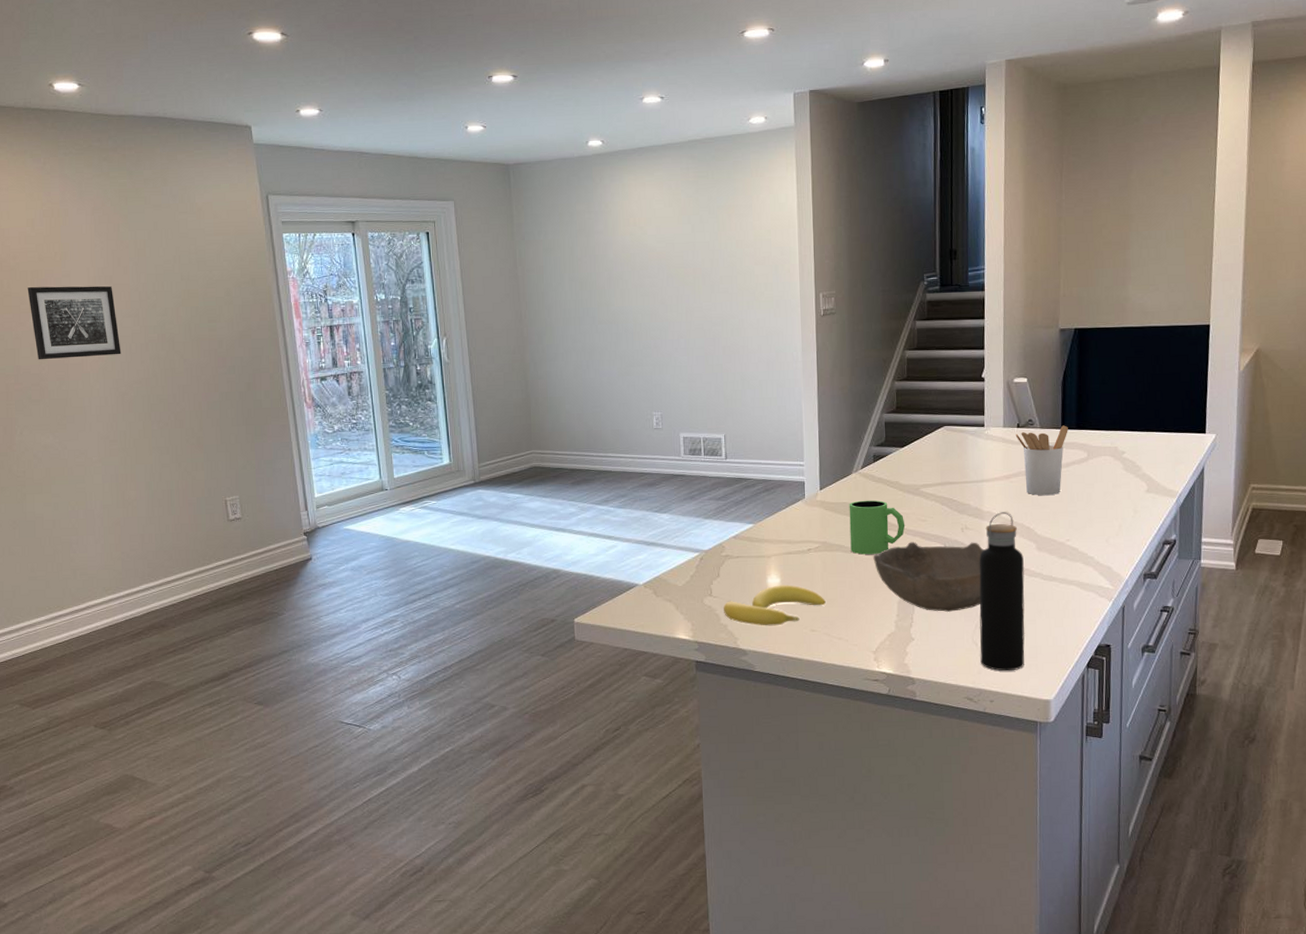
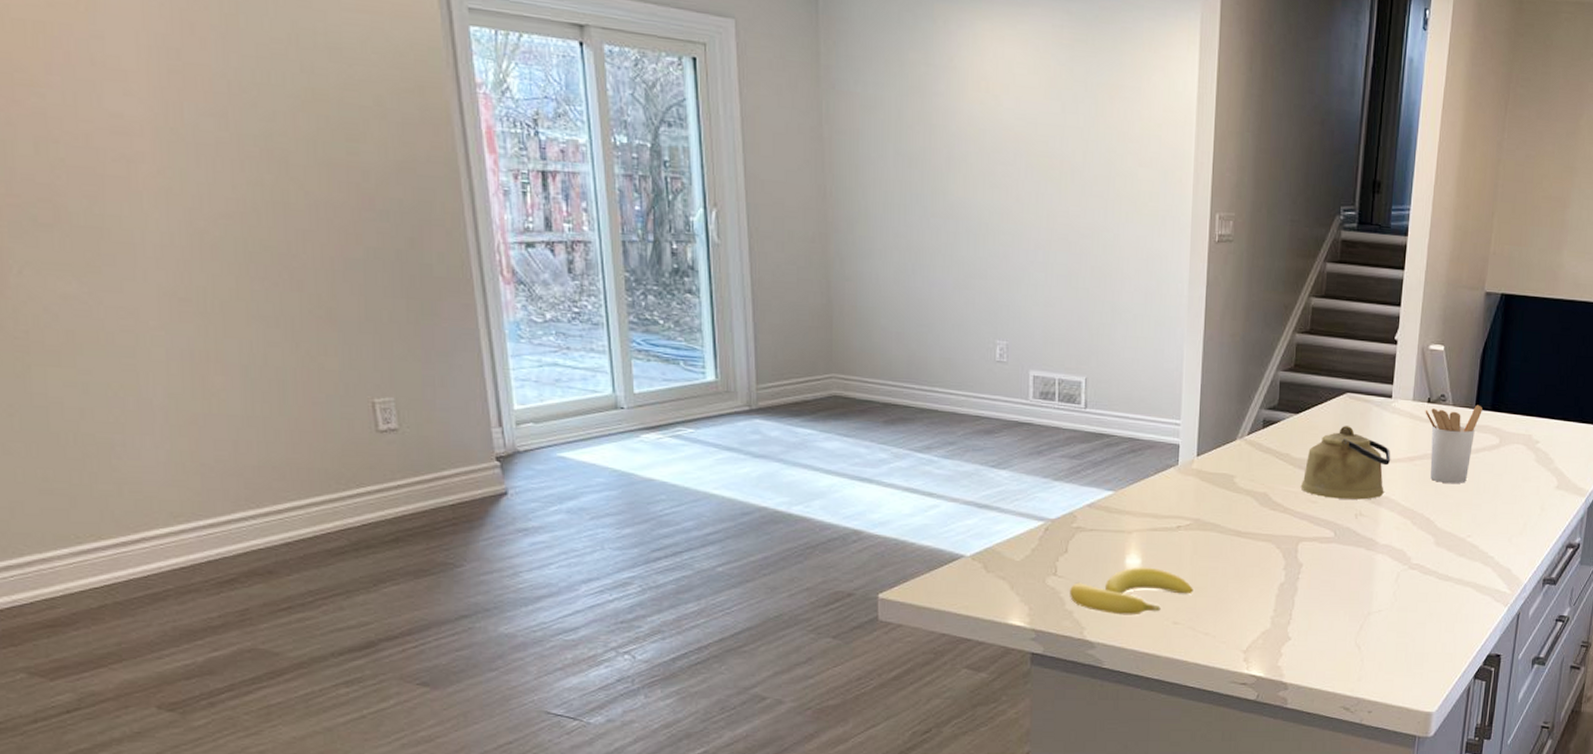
wall art: present [27,286,121,360] -> none [26,46,198,172]
mug: present [849,500,905,555] -> none [1227,472,1293,538]
bowl: present [873,542,985,612] -> none [1252,526,1379,609]
kettle: none [910,454,989,516] -> present [1300,426,1391,500]
water bottle: present [979,512,1025,671] -> none [1361,499,1420,679]

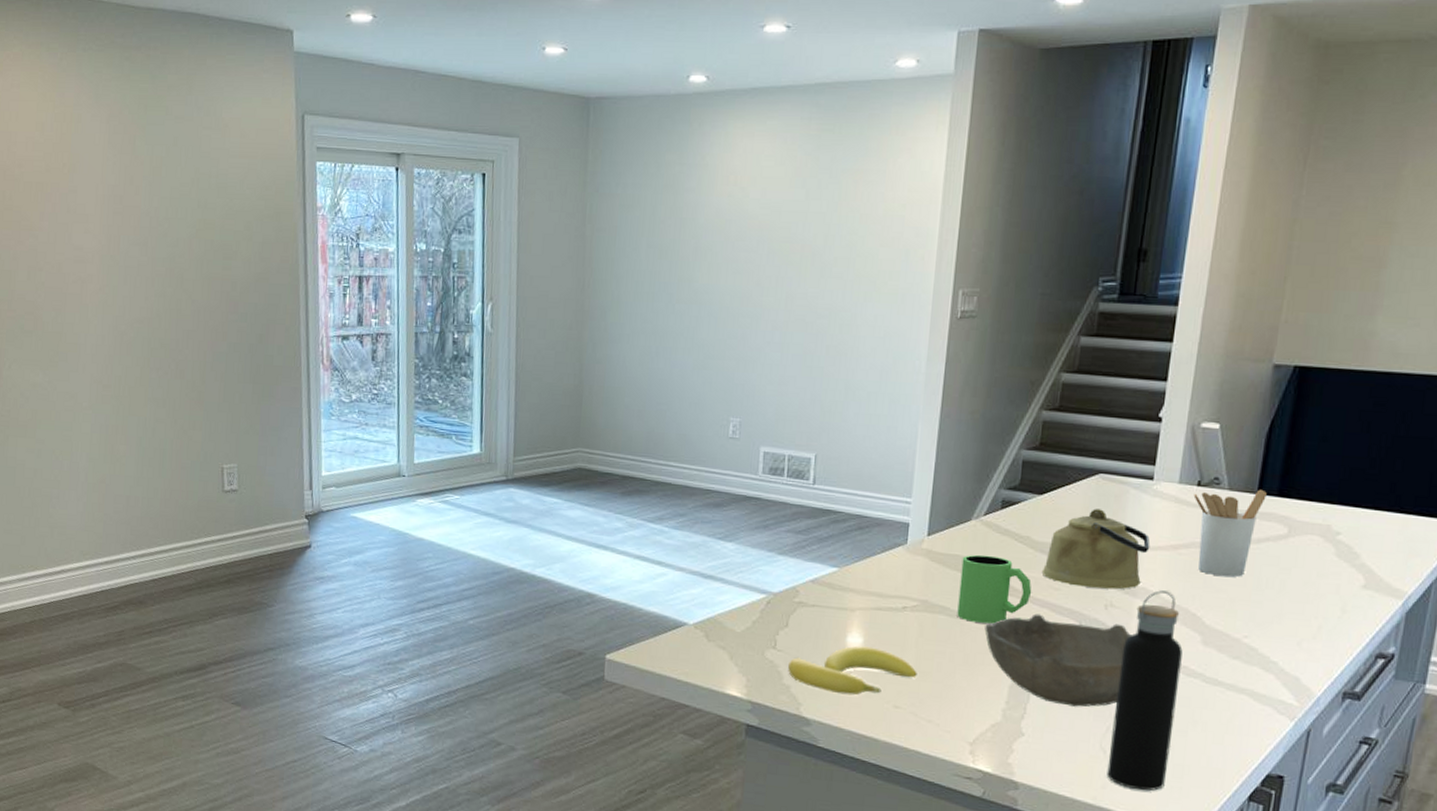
mug: none [1227,472,1293,538] -> present [957,554,1032,624]
bowl: none [1252,526,1379,609] -> present [985,613,1132,707]
water bottle: none [1361,499,1420,679] -> present [1107,590,1183,791]

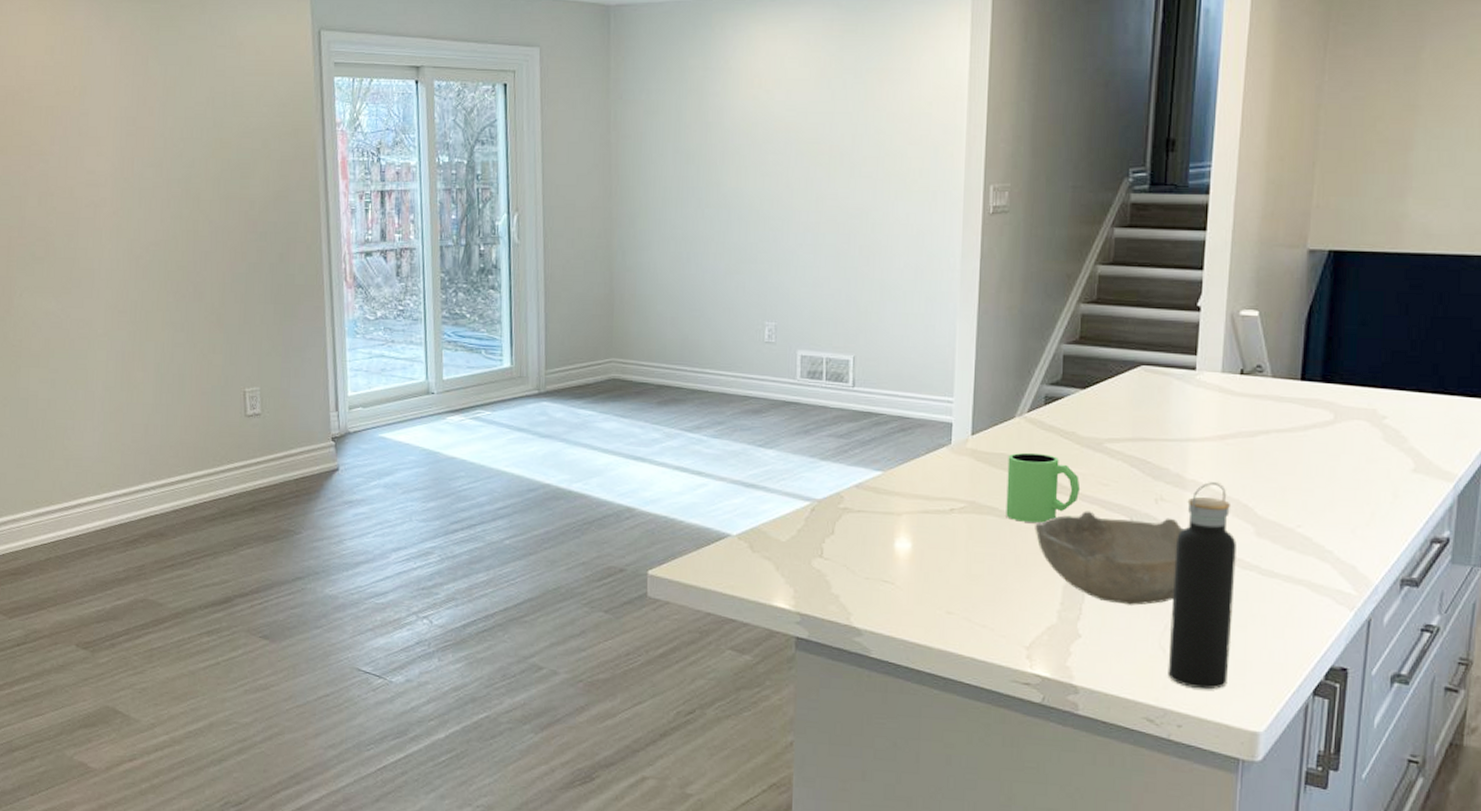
banana: present [788,646,917,696] -> none [836,551,968,603]
kettle: present [1041,509,1150,590] -> none [1089,401,1197,483]
utensil holder: present [1193,489,1267,577] -> none [1237,375,1310,466]

